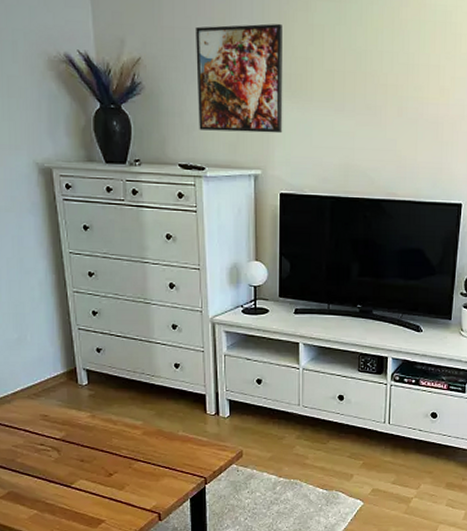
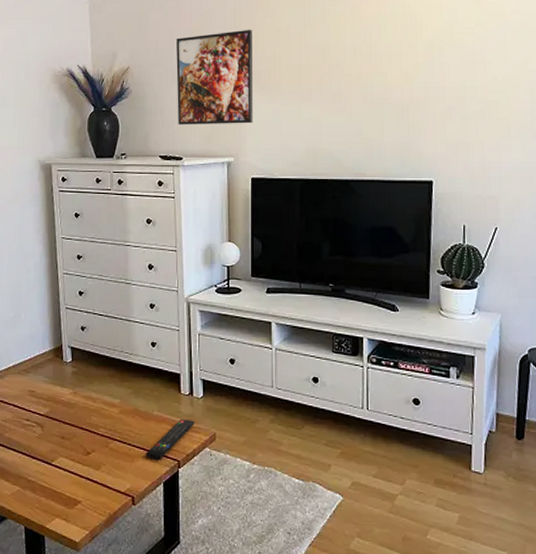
remote control: none [171,438,221,478] -> present [145,418,195,460]

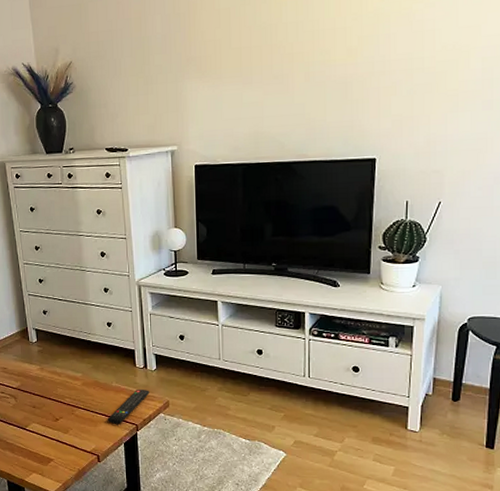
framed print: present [176,30,253,125] -> none [116,14,195,117]

